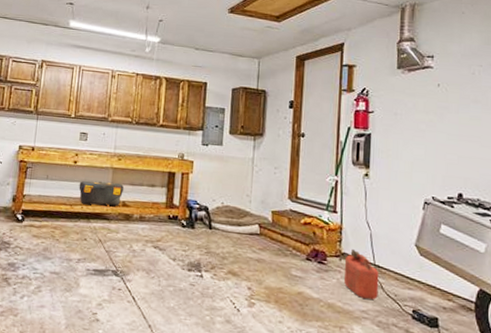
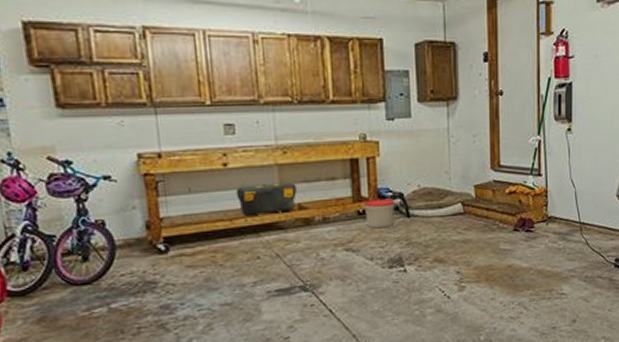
bucket: none [174,208,201,235] -> present [364,198,395,229]
fuel can: present [343,248,379,300] -> none [551,210,585,258]

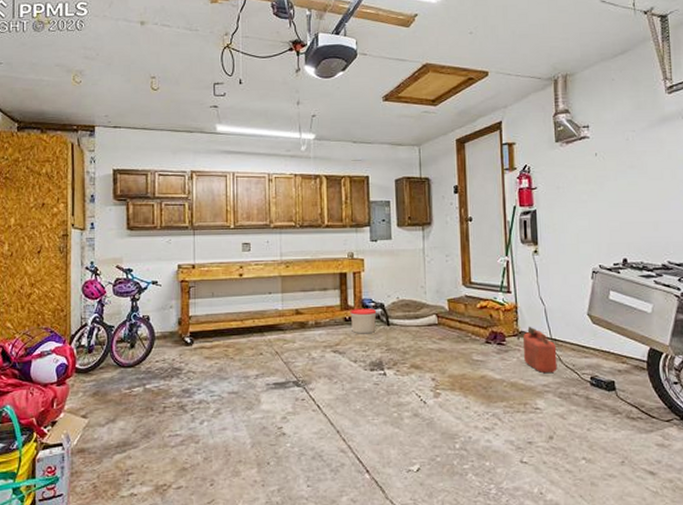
toolbox: present [236,183,297,217] -> none [248,292,295,318]
fuel can: none [551,210,585,258] -> present [522,326,557,373]

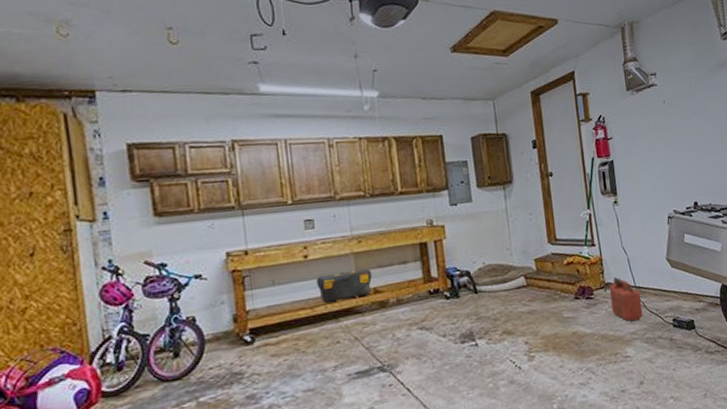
toolbox: none [248,292,295,318] -> present [316,269,372,304]
bucket: present [350,308,377,334] -> none [434,277,464,306]

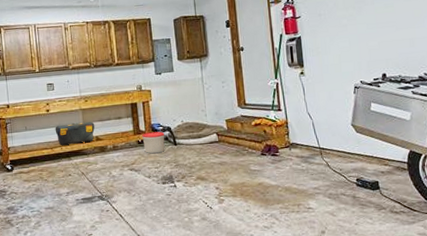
bucket: none [434,277,464,306] -> present [142,131,165,154]
fuel can: present [609,276,643,321] -> none [294,138,326,178]

